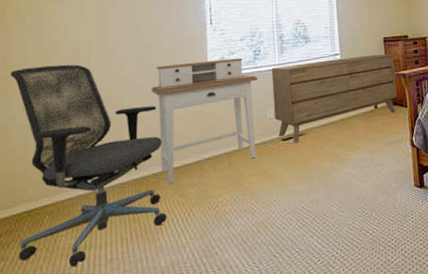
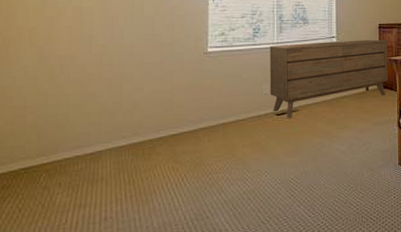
office chair: present [10,64,167,267] -> none [12,29,161,224]
desk: present [151,58,257,185] -> none [151,34,255,151]

